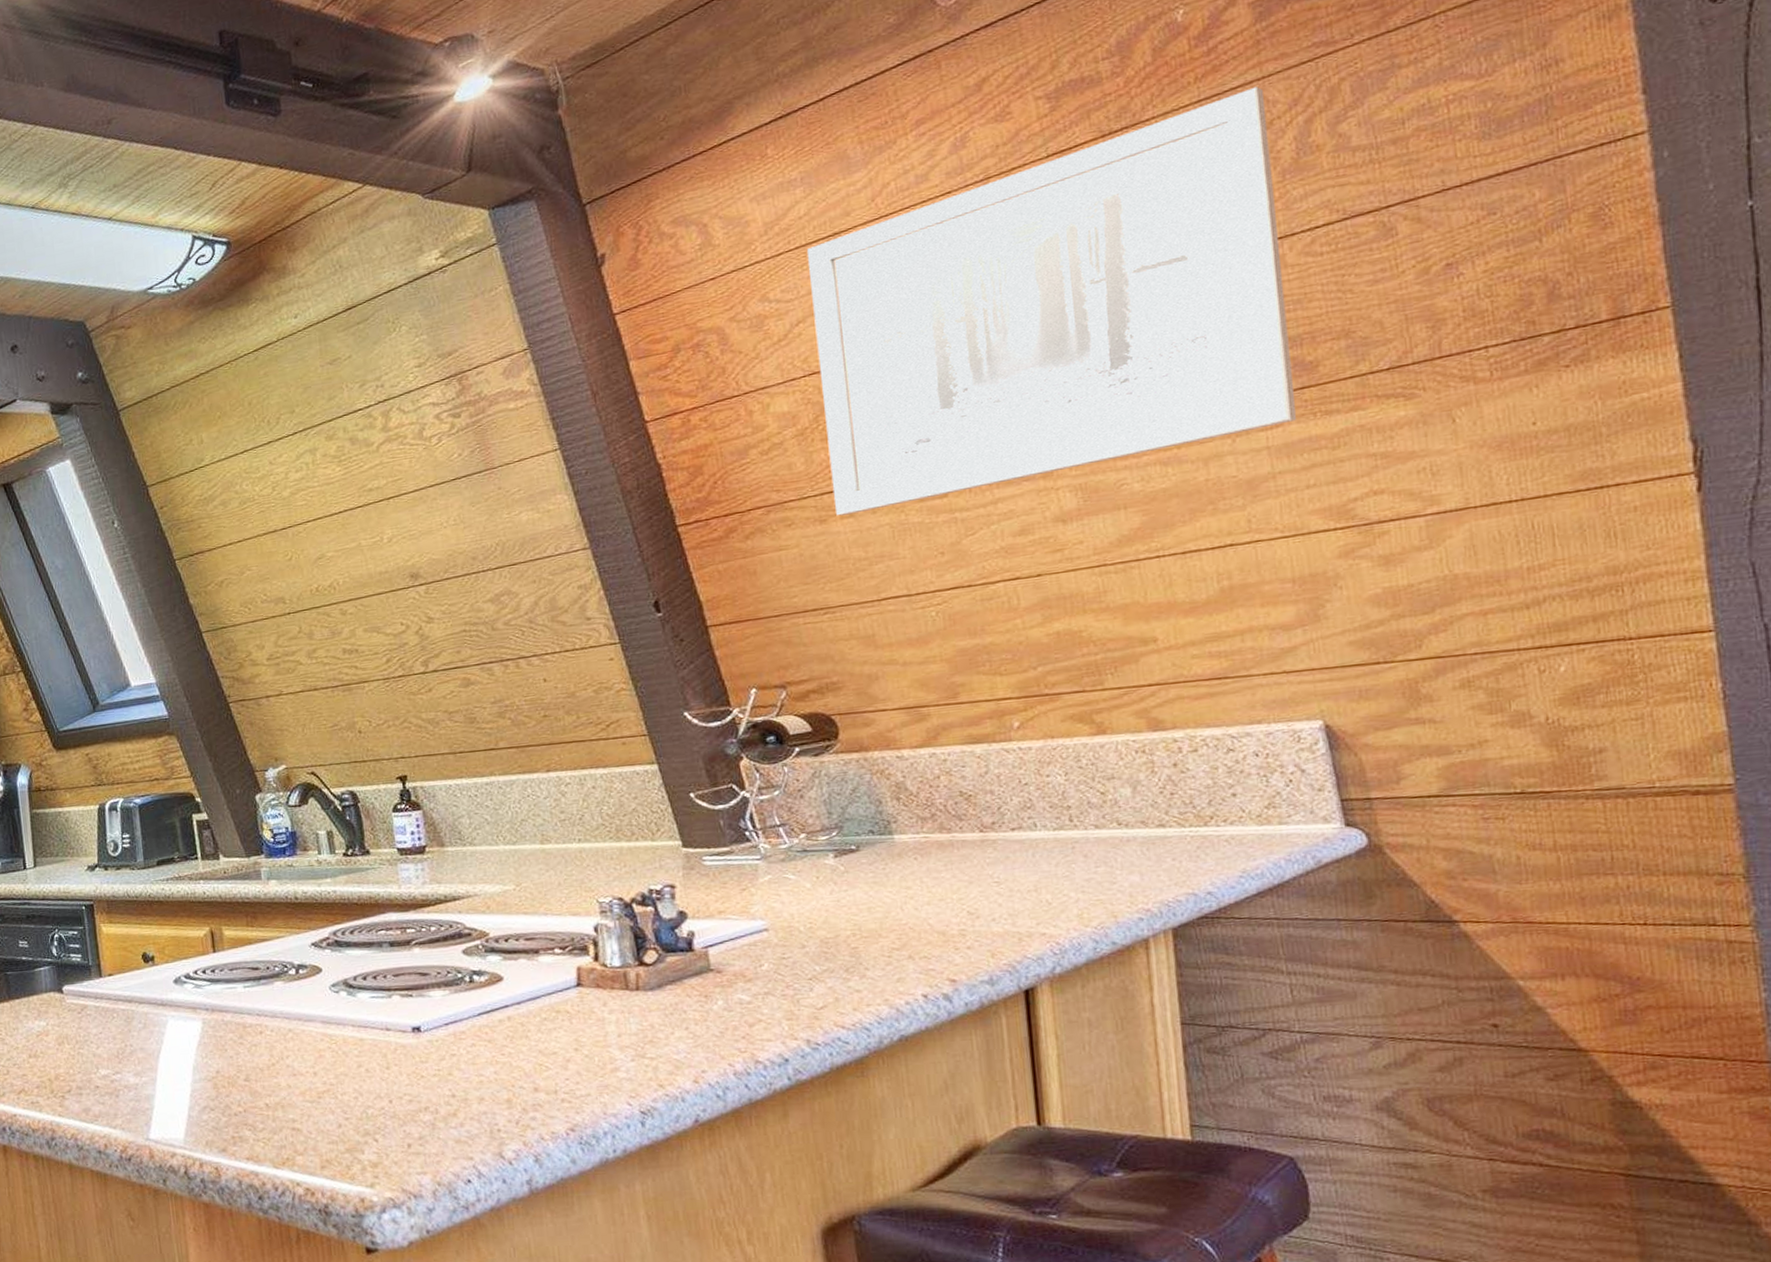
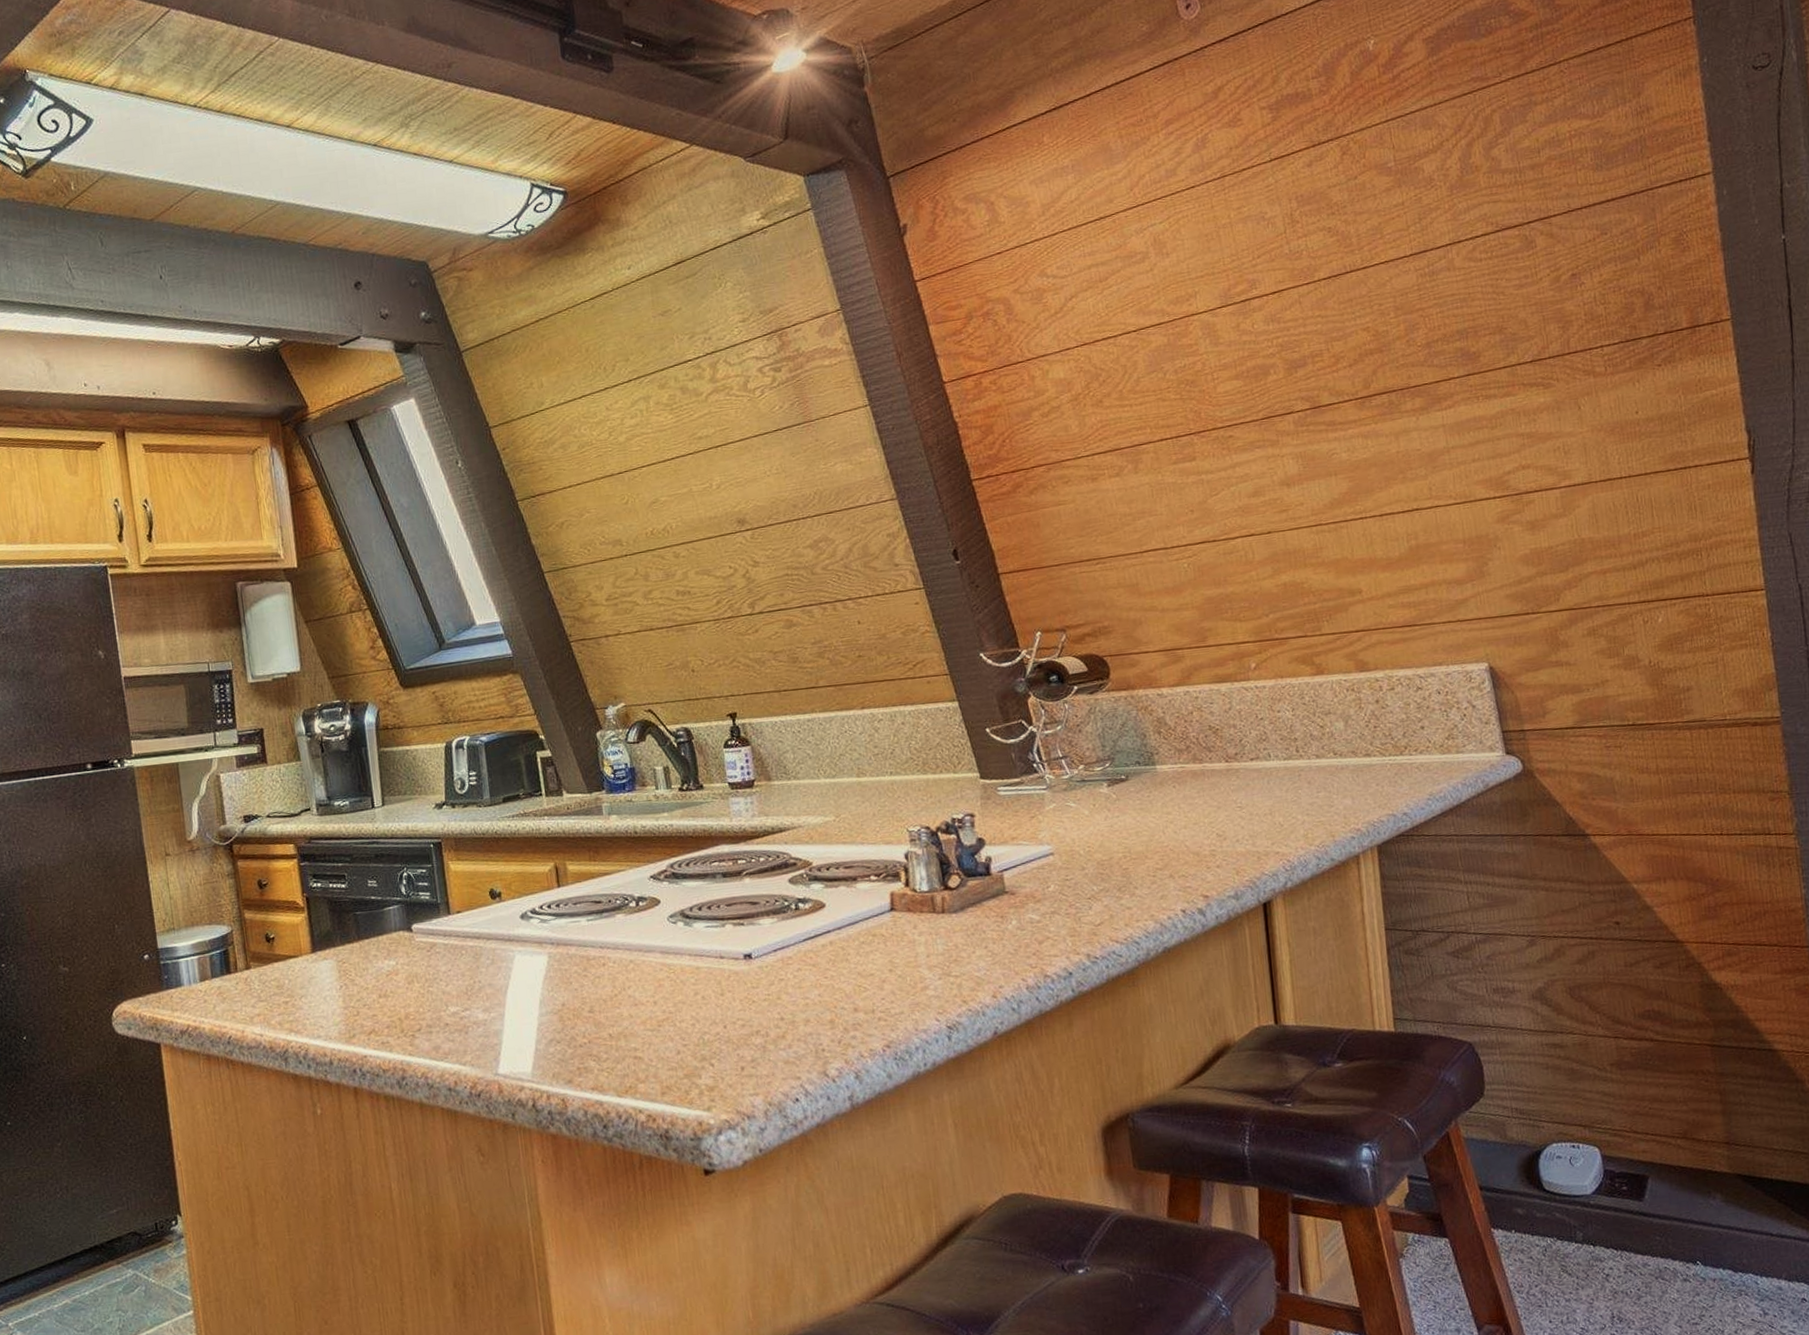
wall art: present [806,86,1297,516] -> none [1077,112,1465,475]

